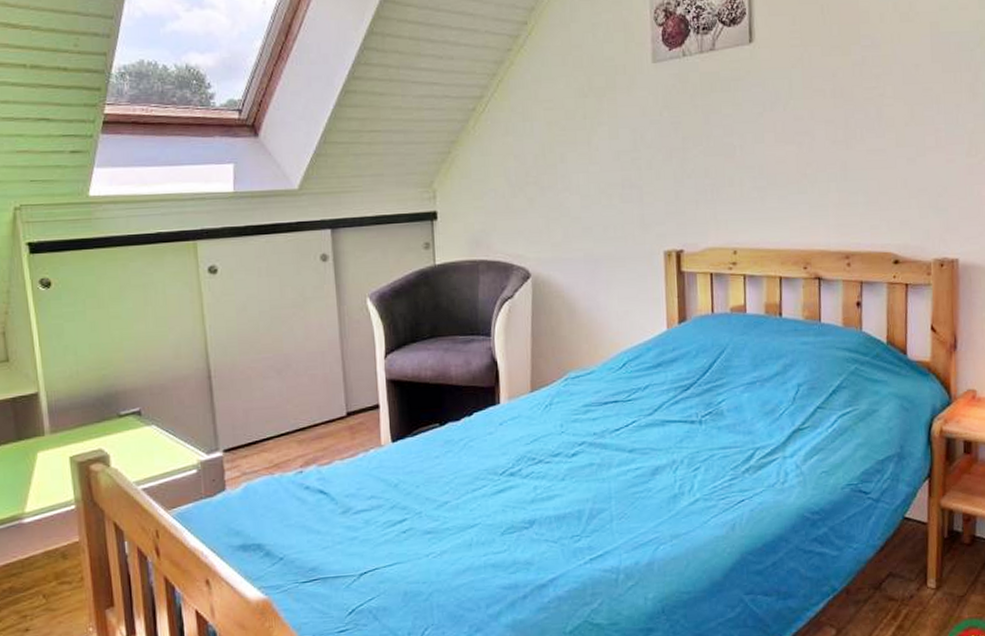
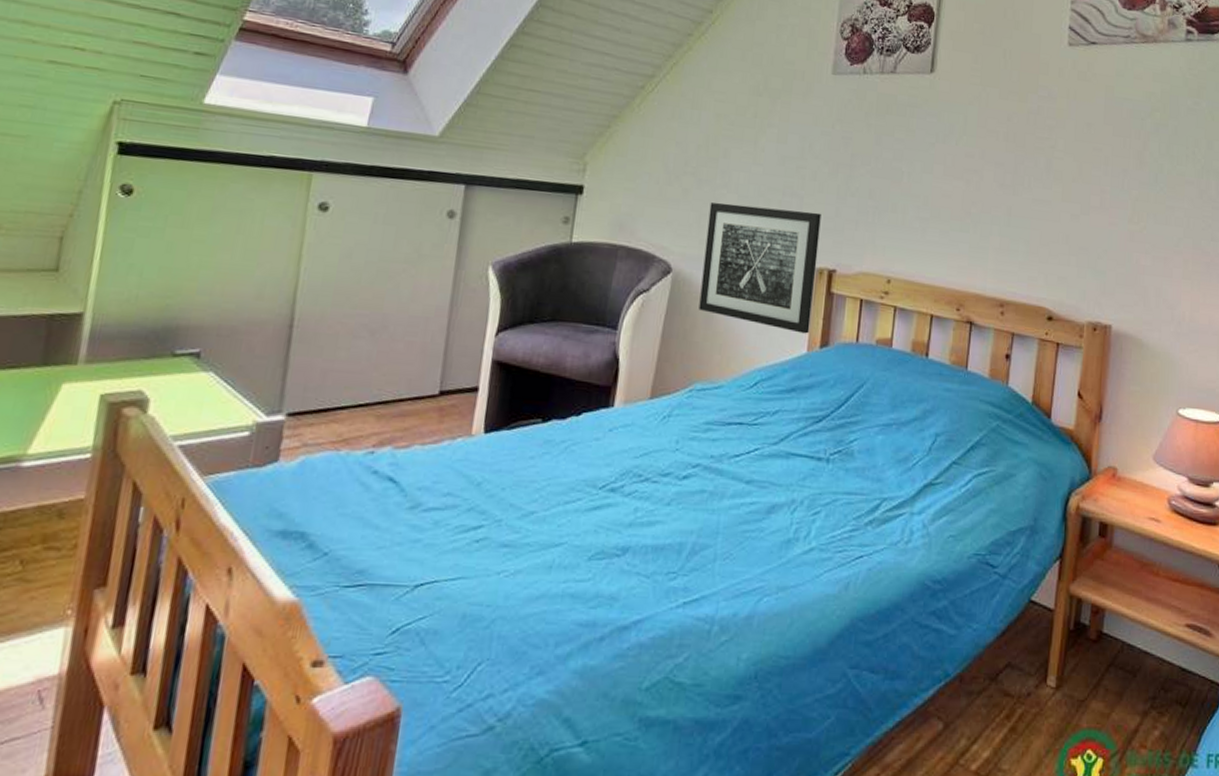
wall art: none [555,199,667,314] -> present [698,202,821,334]

